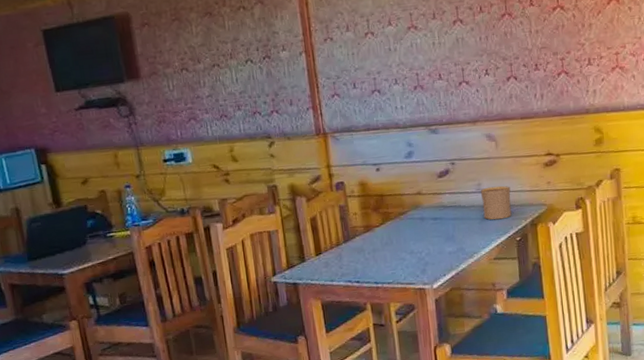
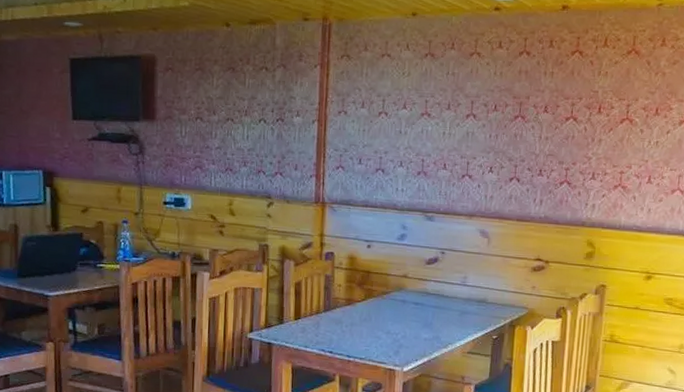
cup: present [480,185,512,220] -> none [464,281,495,315]

